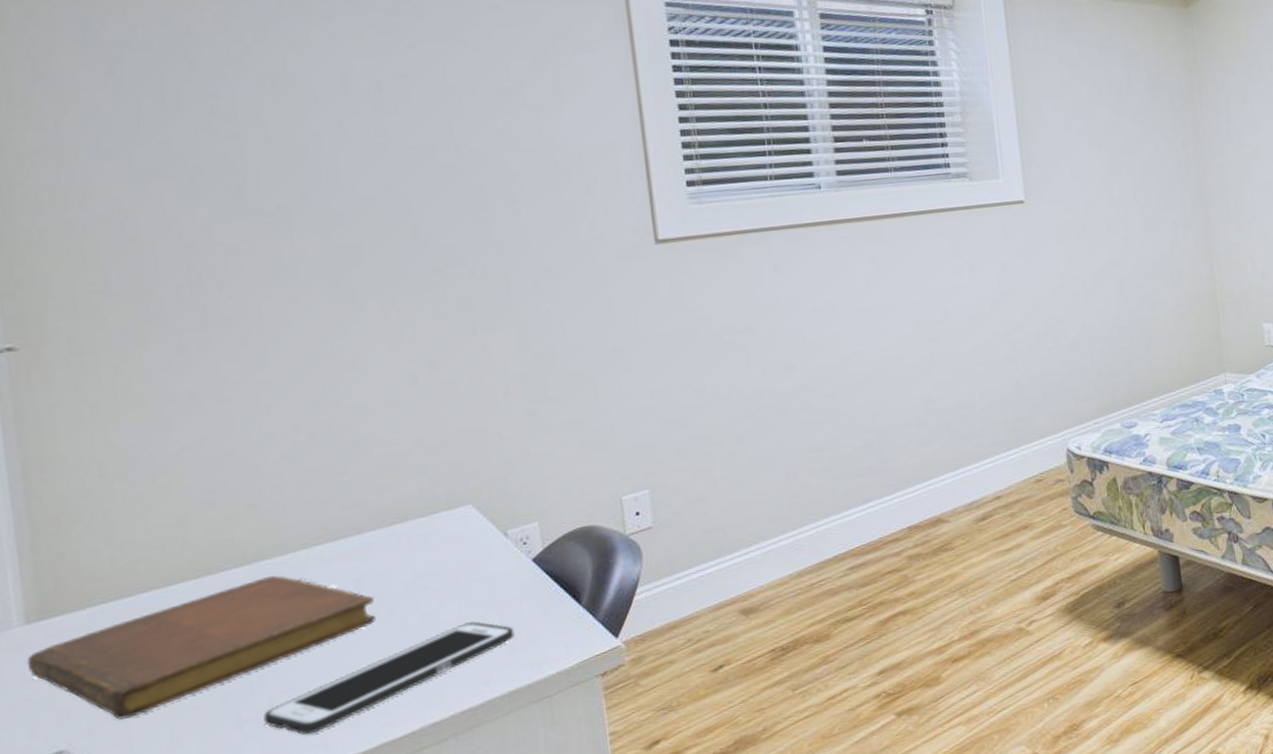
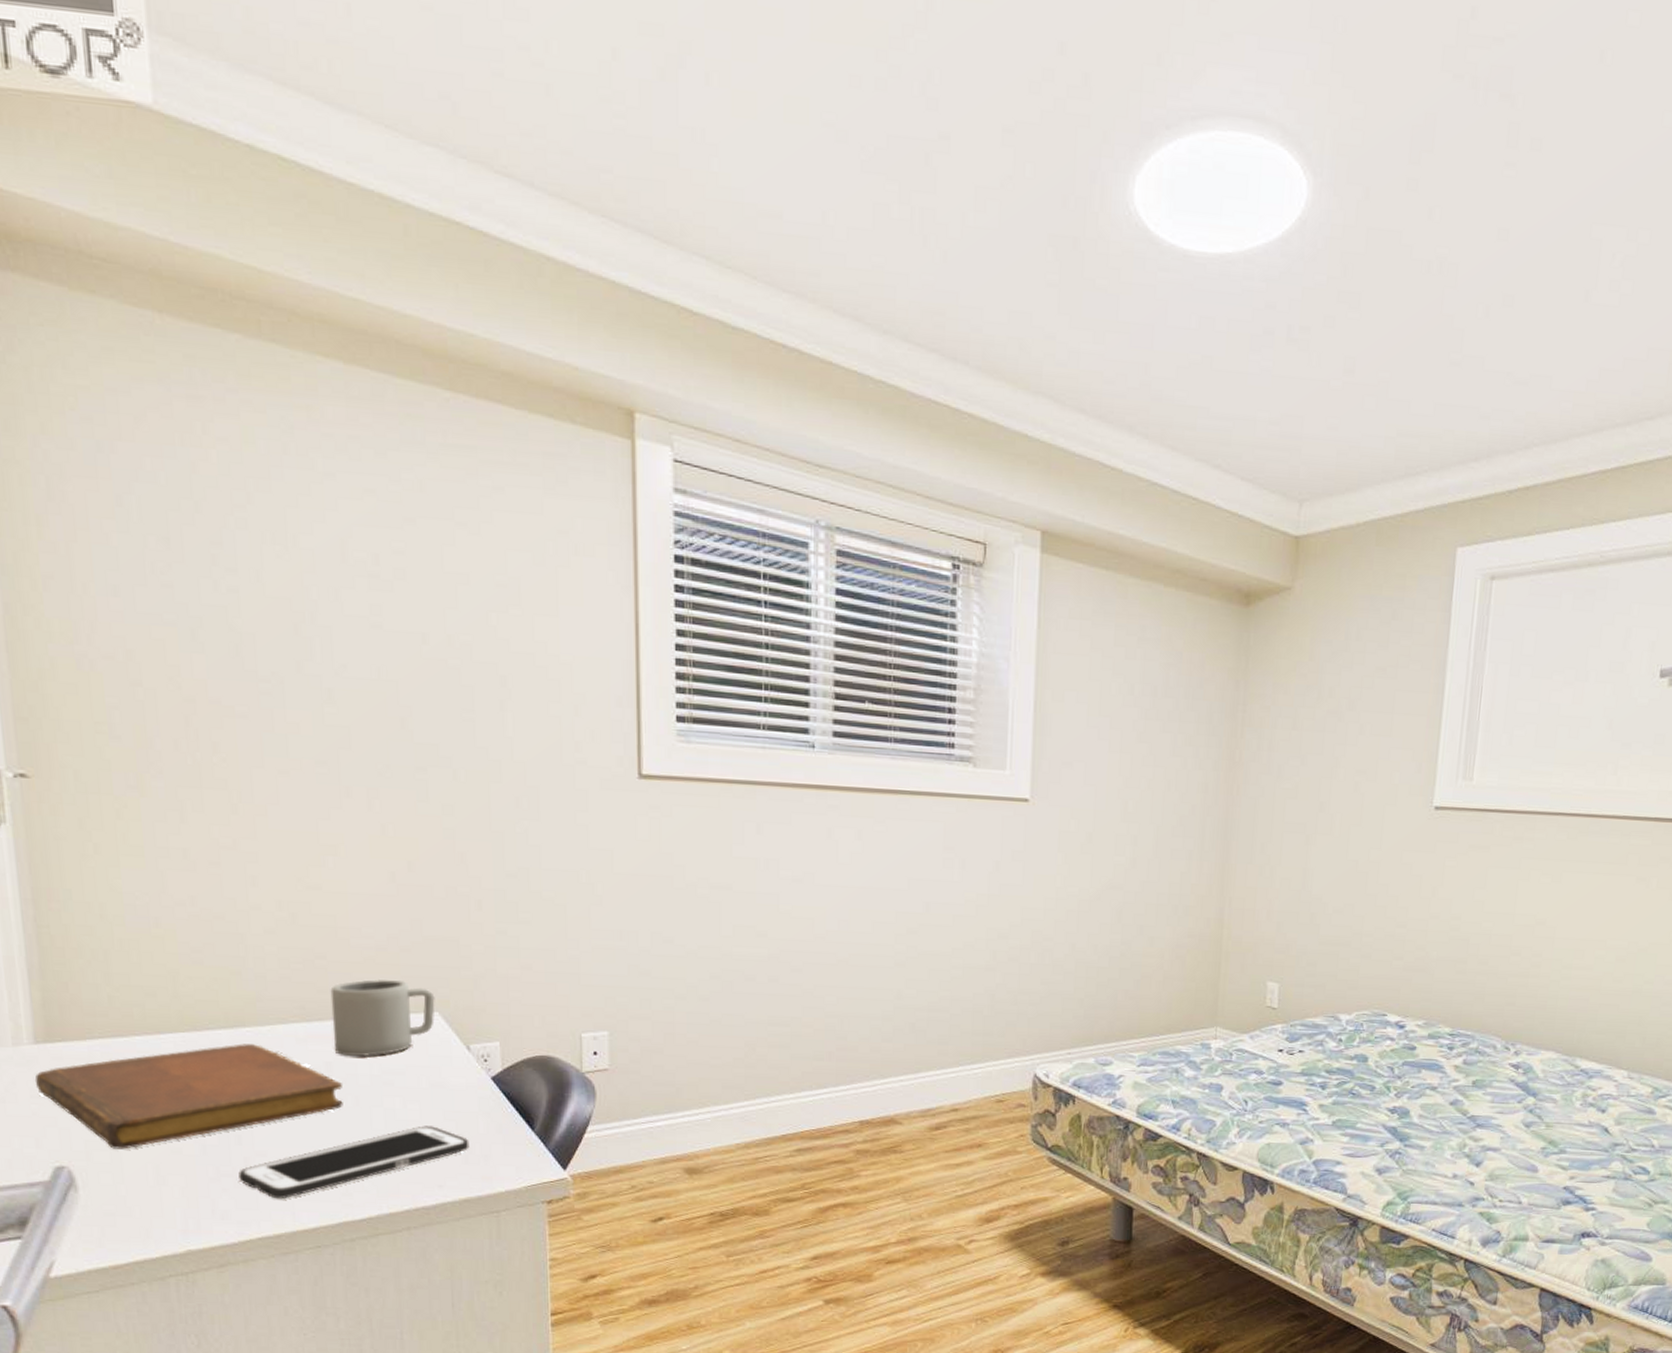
cup: none [355,480,468,569] -> present [330,978,435,1057]

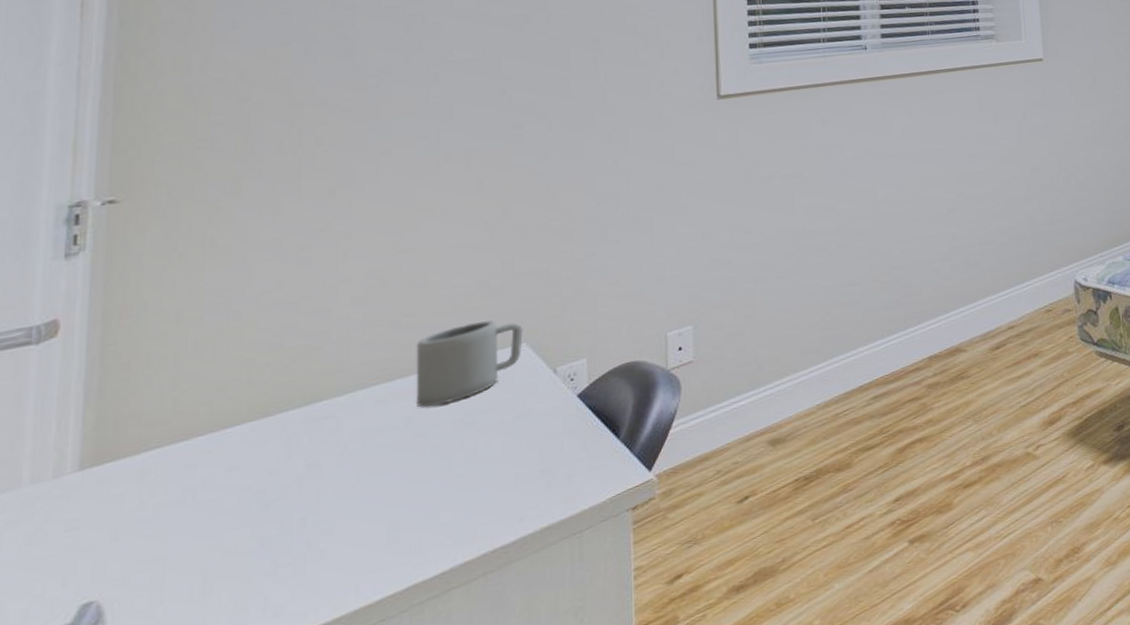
notebook: present [34,1044,343,1149] -> none [72,415,423,567]
cell phone: present [238,1126,470,1200] -> none [299,457,553,578]

